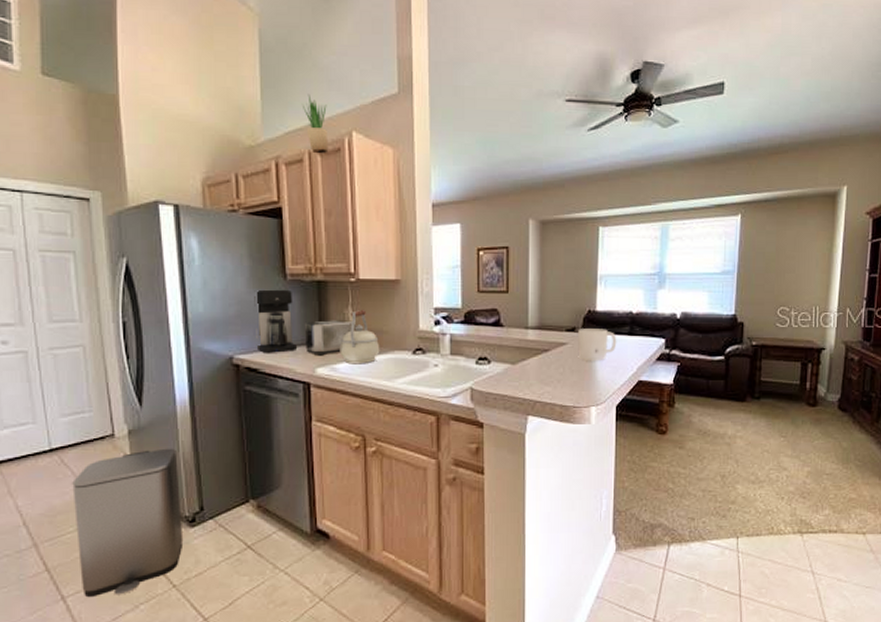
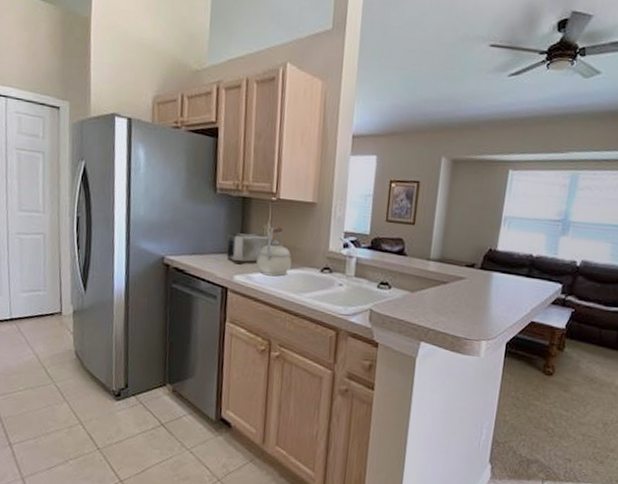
pedal bin: present [72,448,184,596] -> none [25,329,111,449]
coffee maker: present [254,289,298,354] -> none [185,199,221,258]
potted plant: present [303,95,329,154] -> none [245,26,267,82]
mug: present [578,329,617,362] -> none [474,265,515,299]

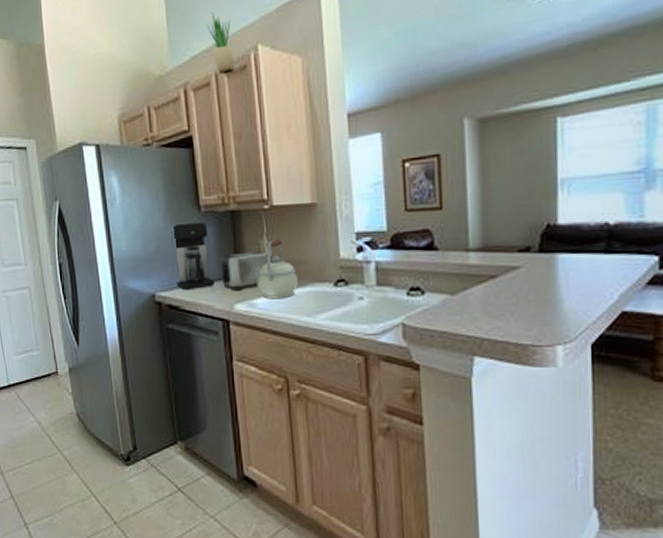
coffee maker: none [185,199,221,258] -> present [171,222,215,291]
potted plant: none [245,26,267,82] -> present [207,12,235,75]

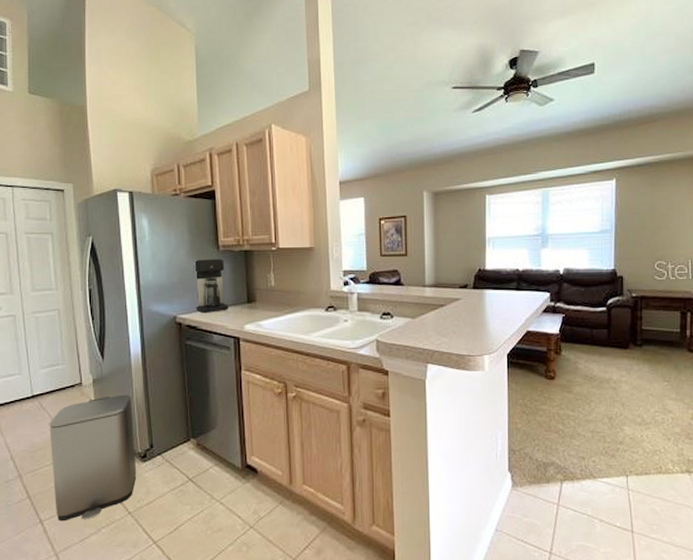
pedal bin: none [27,386,121,527] -> present [49,394,137,520]
potted plant: present [207,12,235,75] -> none [231,96,252,145]
toaster: present [220,250,273,291] -> none [234,282,278,314]
kettle: present [256,238,299,299] -> none [263,273,298,321]

